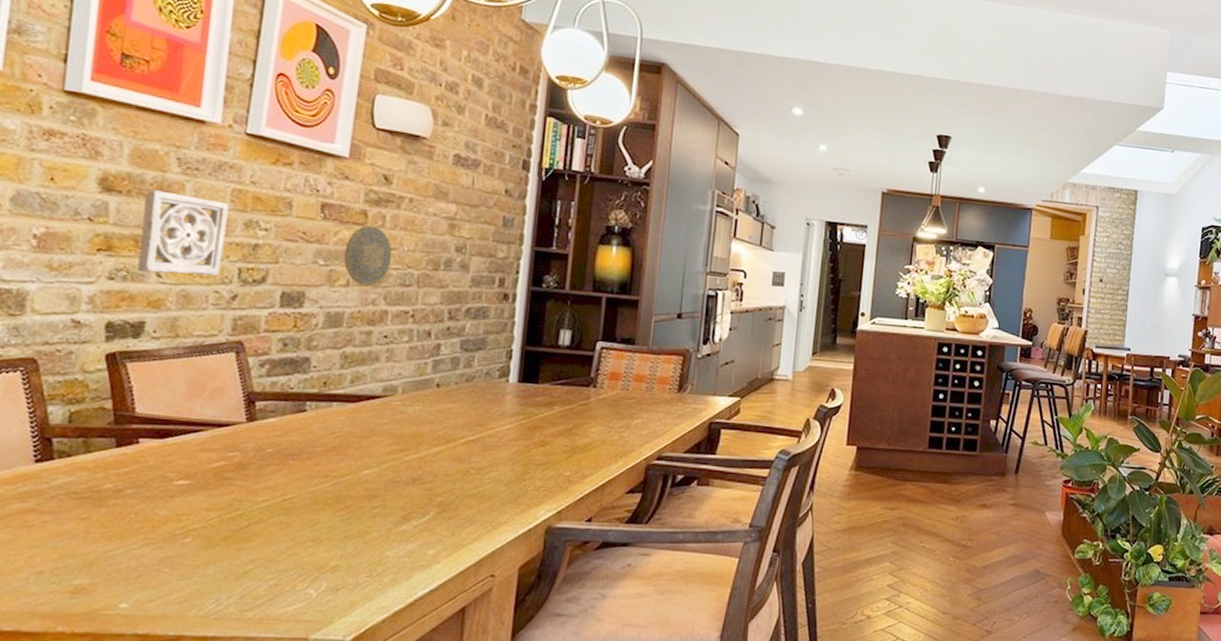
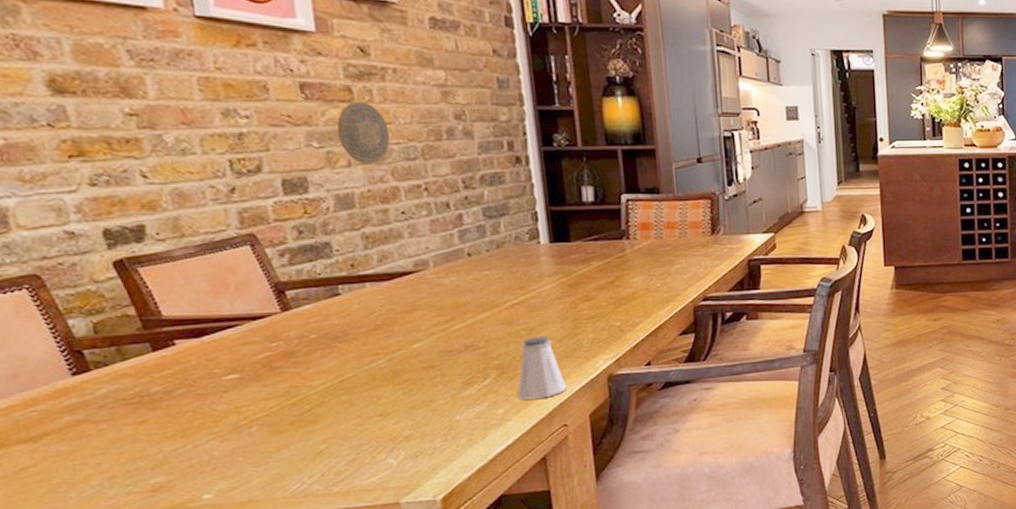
wall ornament: present [137,189,230,277] -> none [101,87,210,174]
saltshaker: none [452,477,503,544] -> present [517,336,567,400]

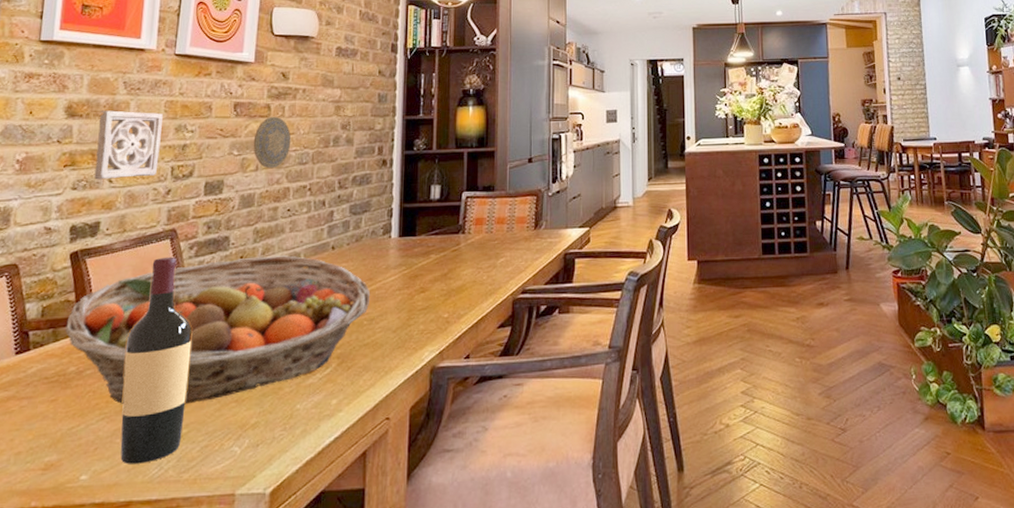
wall ornament: none [101,87,210,174] -> present [94,110,164,180]
fruit basket: none [132,263,526,423] -> present [65,255,371,405]
wine bottle: none [221,265,322,482] -> present [120,256,193,464]
saltshaker: present [517,336,567,400] -> none [351,327,394,390]

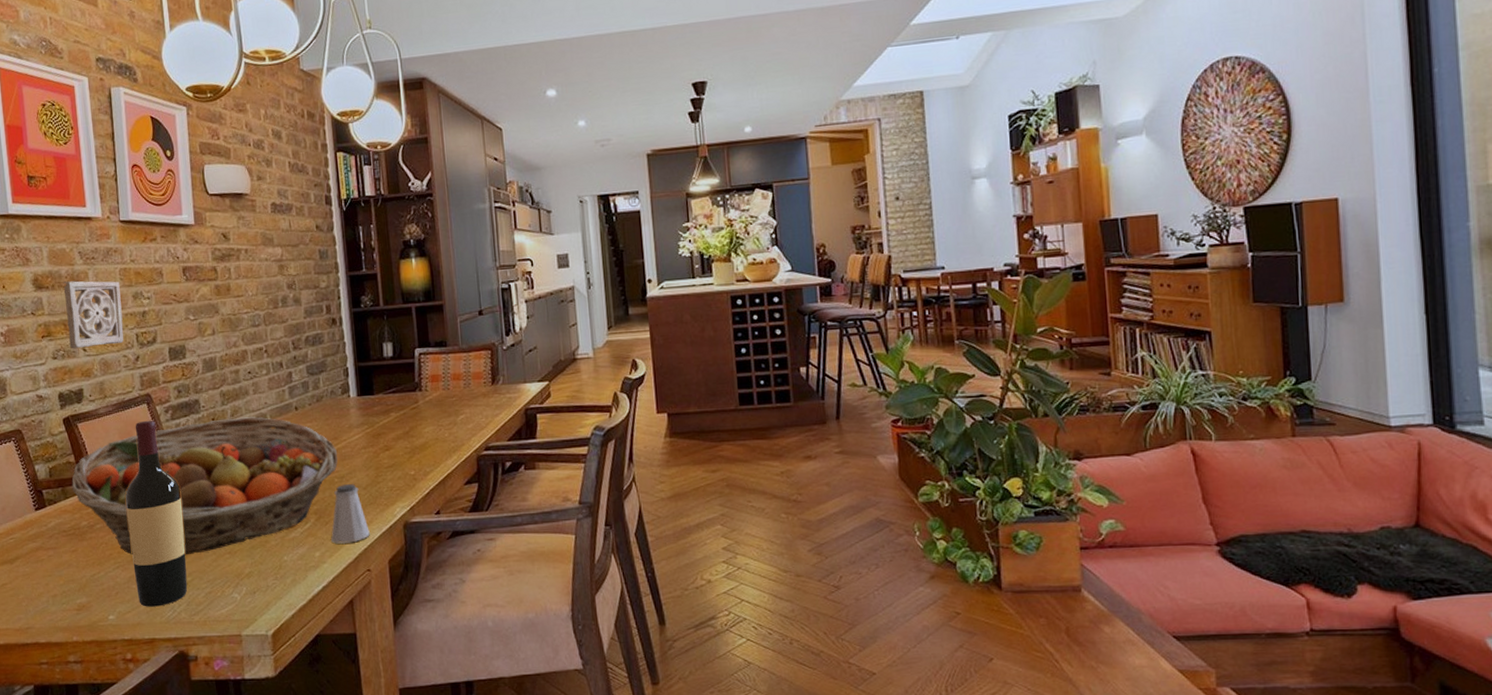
decorative plate: present [253,116,292,169] -> none [206,279,242,332]
saltshaker: none [351,327,394,390] -> present [331,484,370,544]

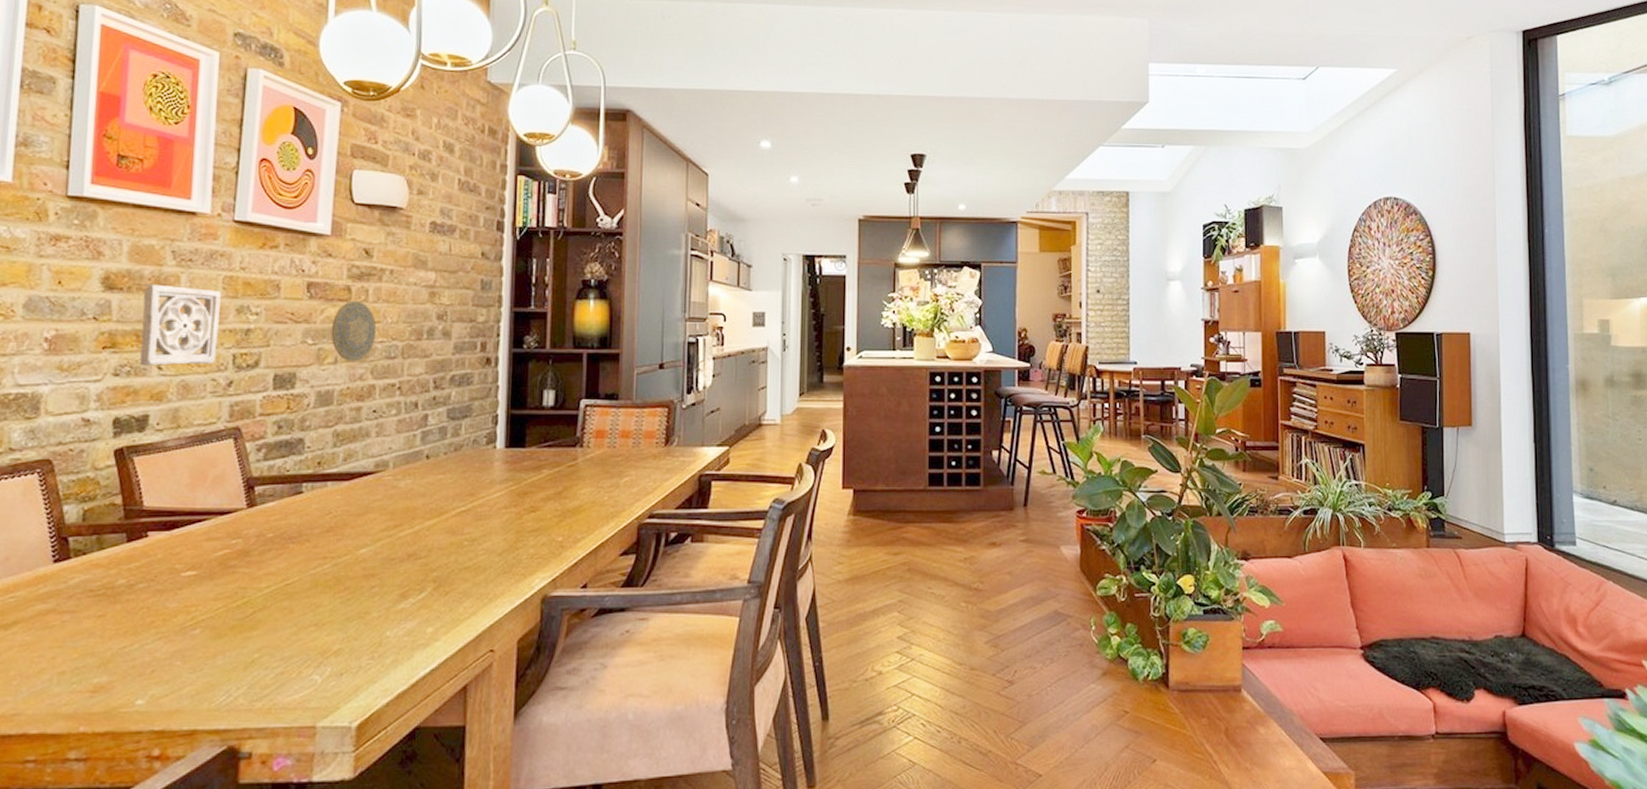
fruit basket: present [71,417,338,556] -> none [112,463,472,626]
wine bottle: present [125,420,188,607] -> none [181,459,263,690]
decorative plate: none [206,279,242,332] -> present [331,300,377,362]
saltshaker: present [331,484,370,544] -> none [450,549,499,618]

